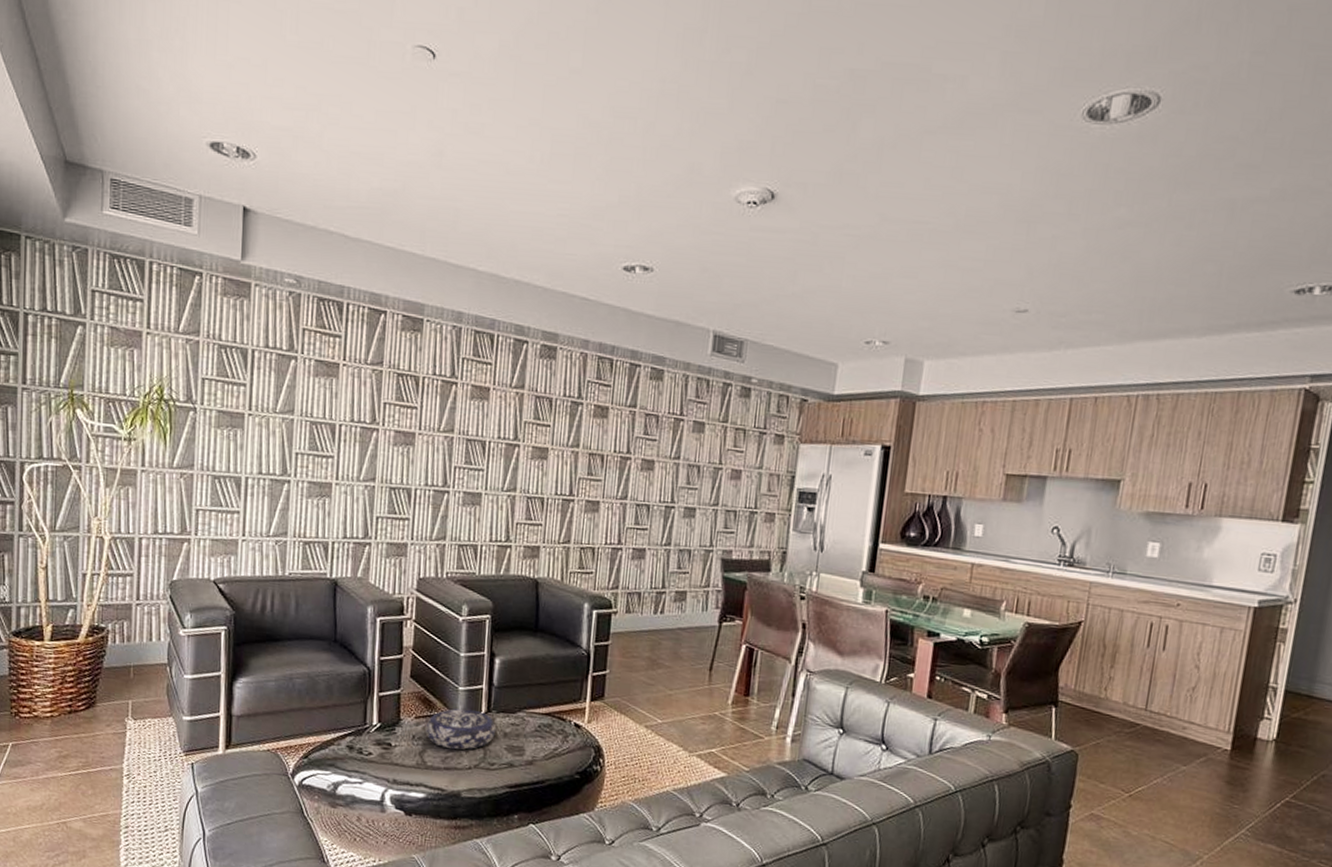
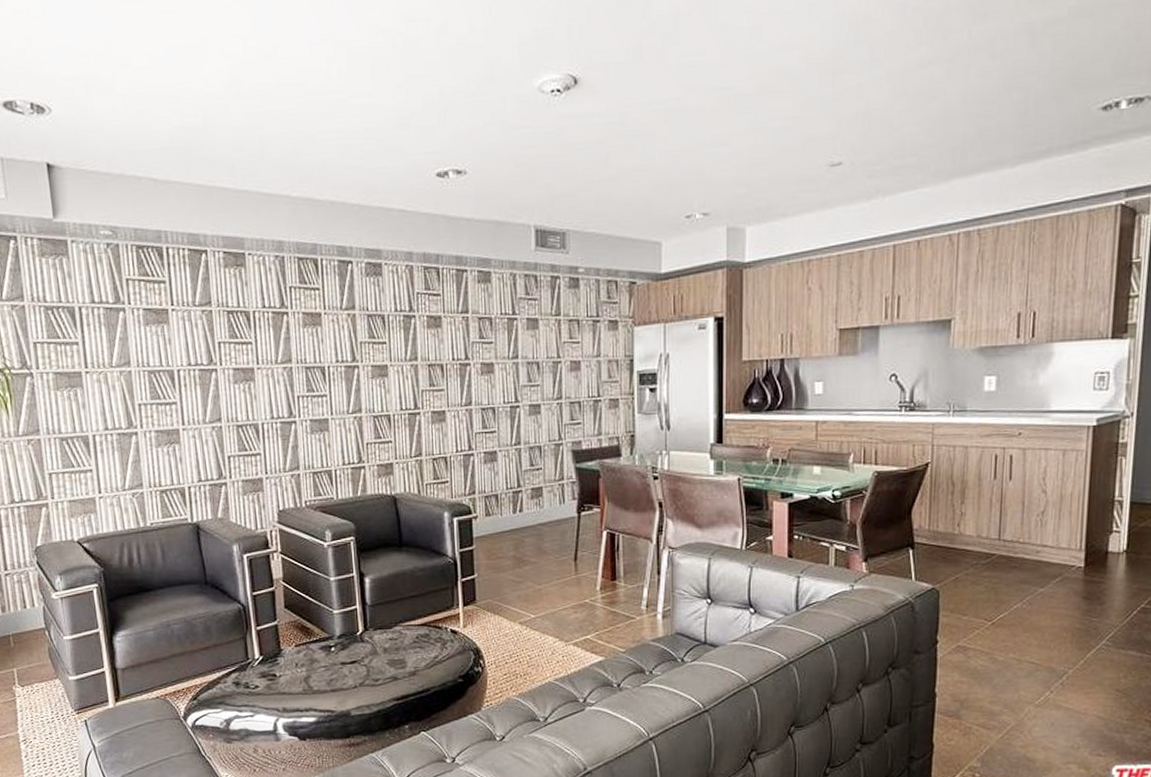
decorative bowl: present [425,709,497,750] -> none [307,630,376,672]

